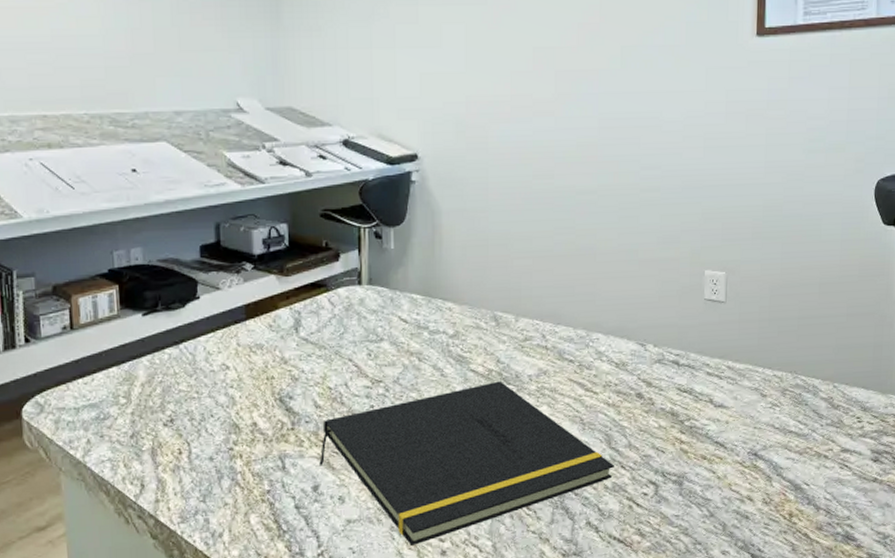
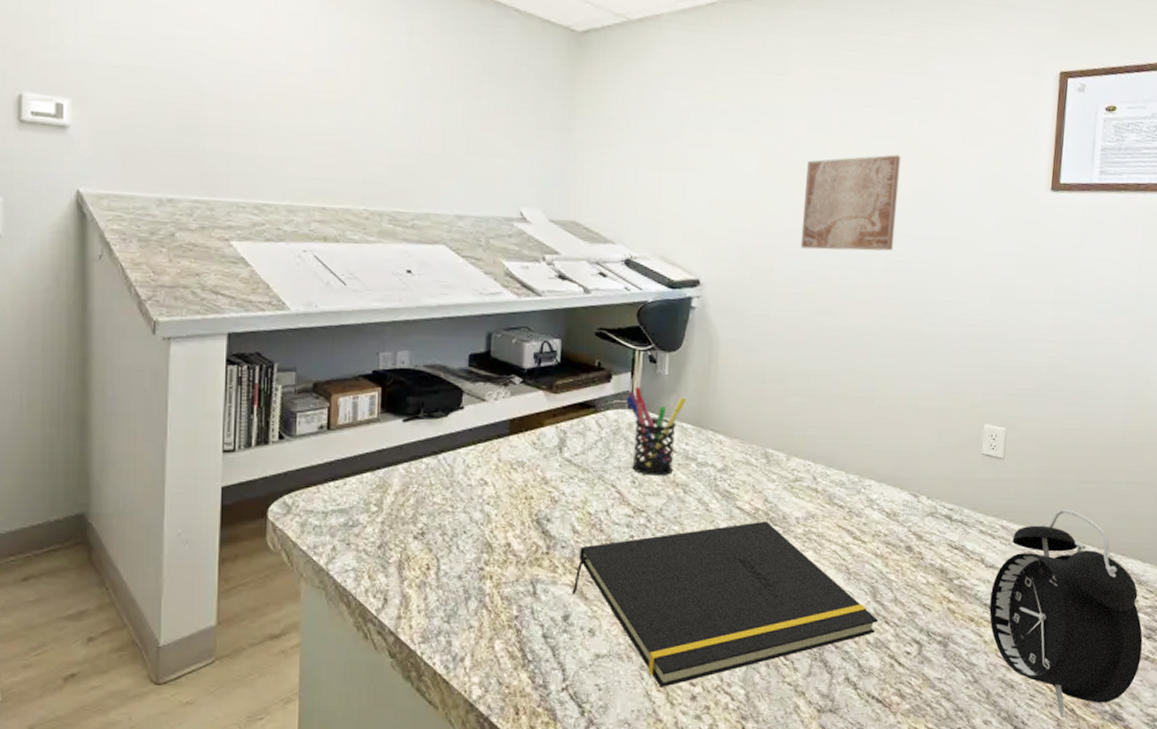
pen holder: none [356,263,414,347] -> present [627,386,687,476]
wall art: none [513,13,606,115] -> present [800,154,901,251]
alarm clock: none [720,345,870,543] -> present [989,509,1143,718]

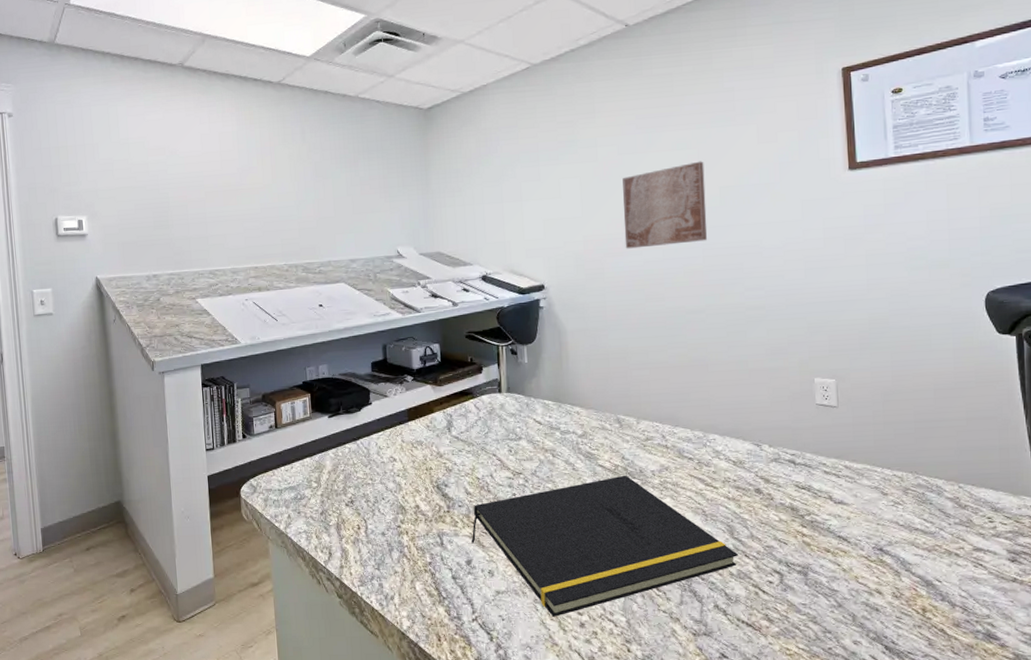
pen holder: present [627,386,687,476] -> none [497,374,546,445]
alarm clock: present [989,509,1143,718] -> none [843,447,1008,638]

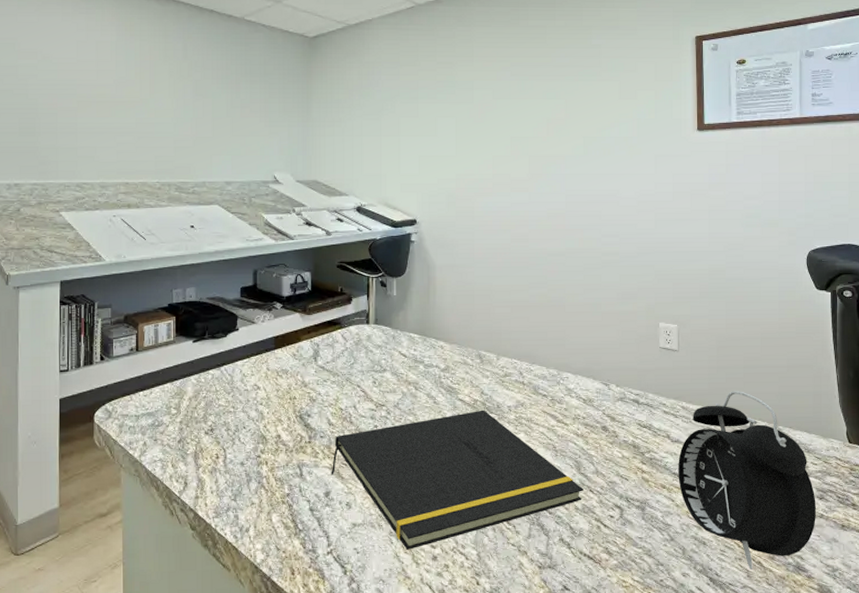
wall art: present [622,161,707,249] -> none [495,111,571,190]
alarm clock: none [843,447,1008,638] -> present [678,391,816,570]

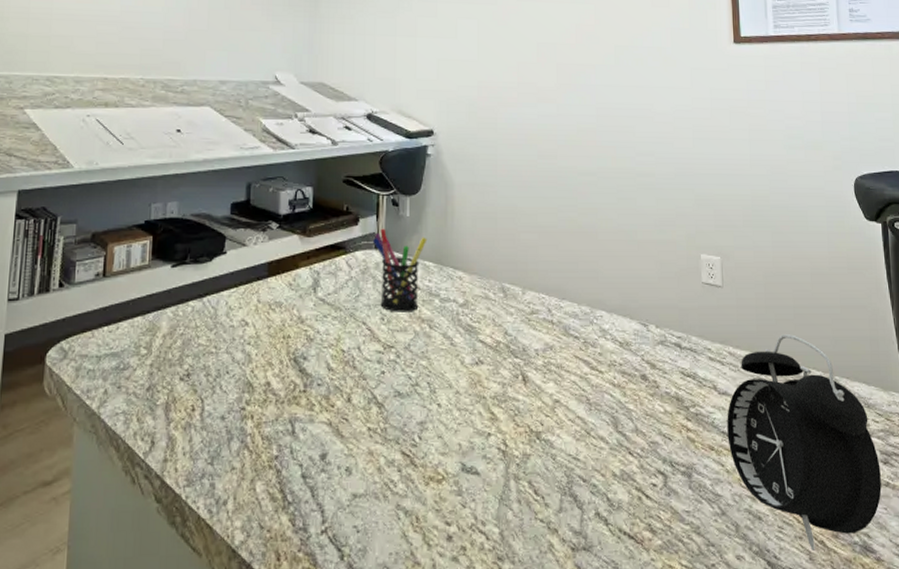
notepad: present [331,410,583,550] -> none [329,353,622,528]
pen holder: none [365,306,412,377] -> present [373,228,427,312]

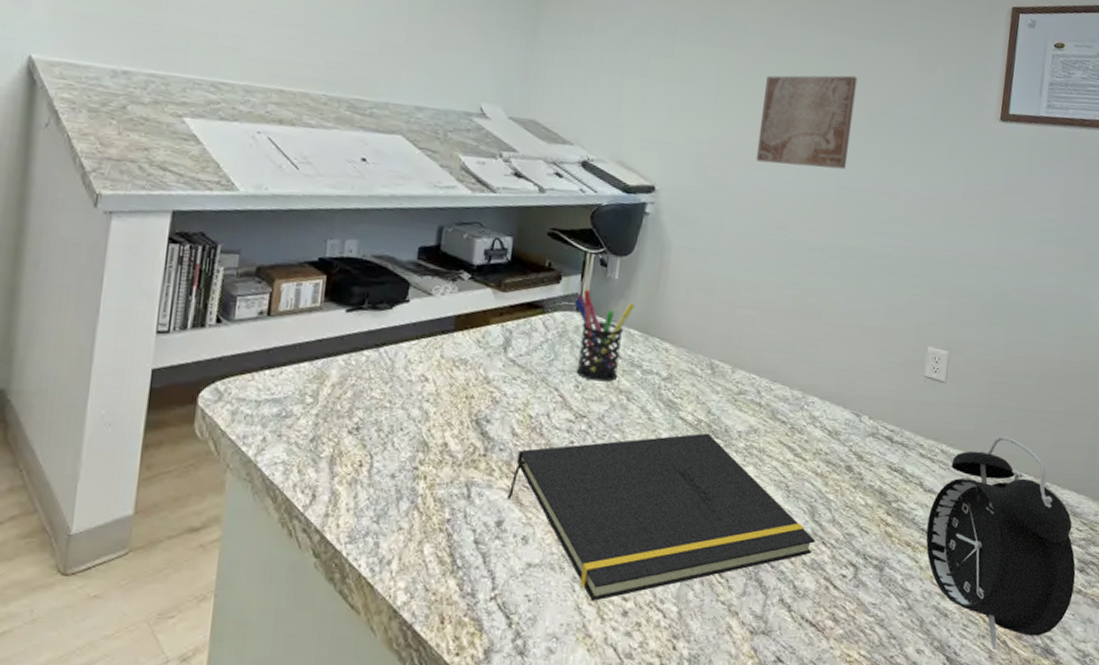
notepad: none [329,353,622,528] -> present [507,433,815,601]
wall art: none [520,17,602,100] -> present [756,75,858,170]

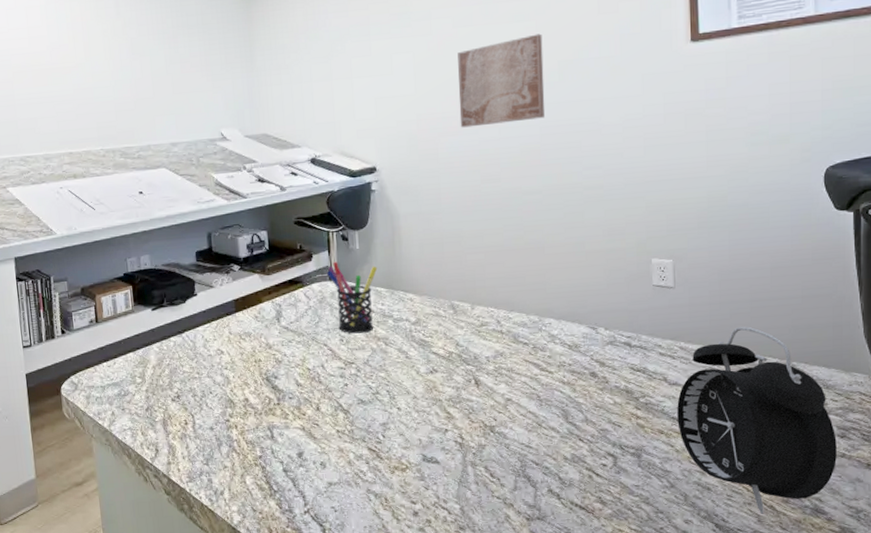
notepad: present [507,433,815,601] -> none [302,362,572,507]

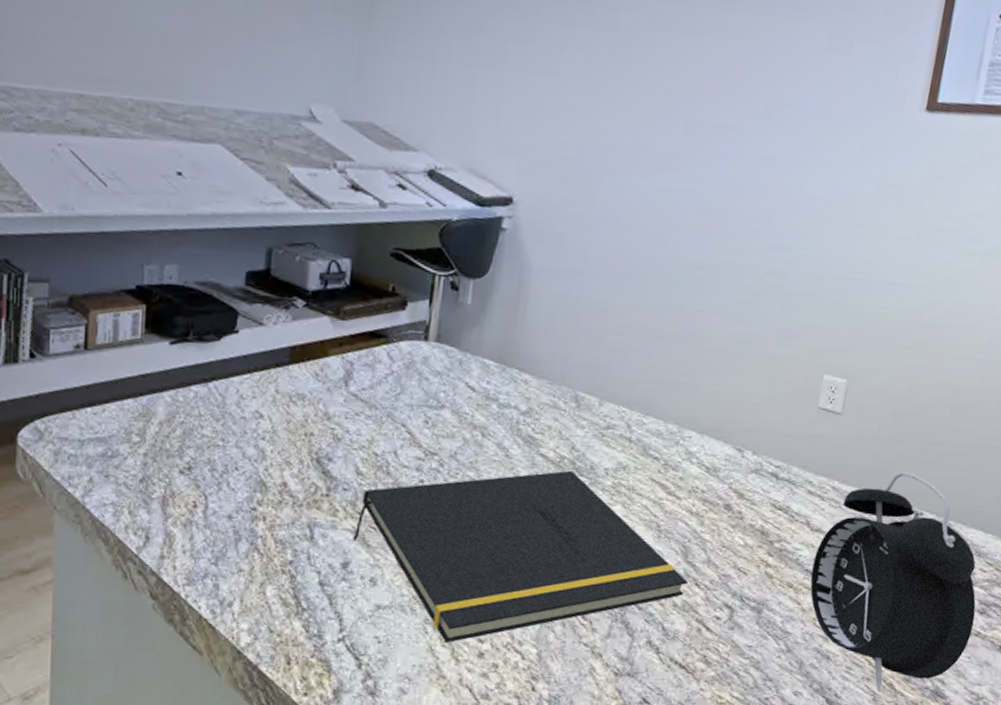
notepad: none [302,362,572,507] -> present [353,470,688,643]
pen holder: present [327,261,378,334] -> none [423,316,491,417]
wall art: present [458,33,545,128] -> none [631,60,756,174]

